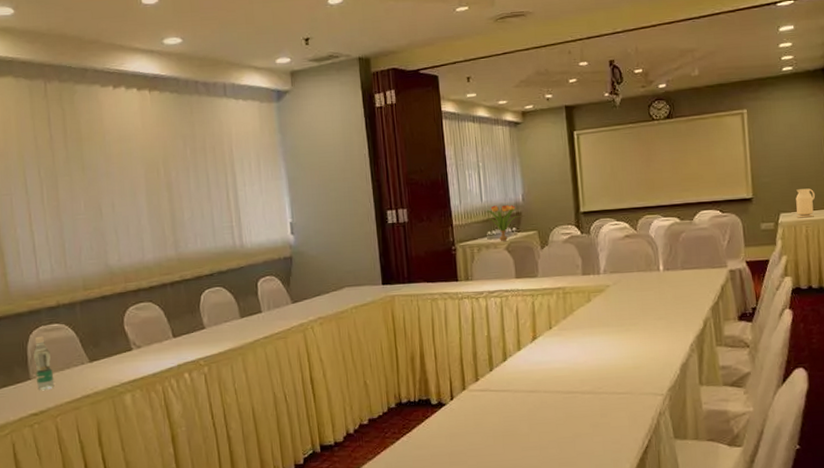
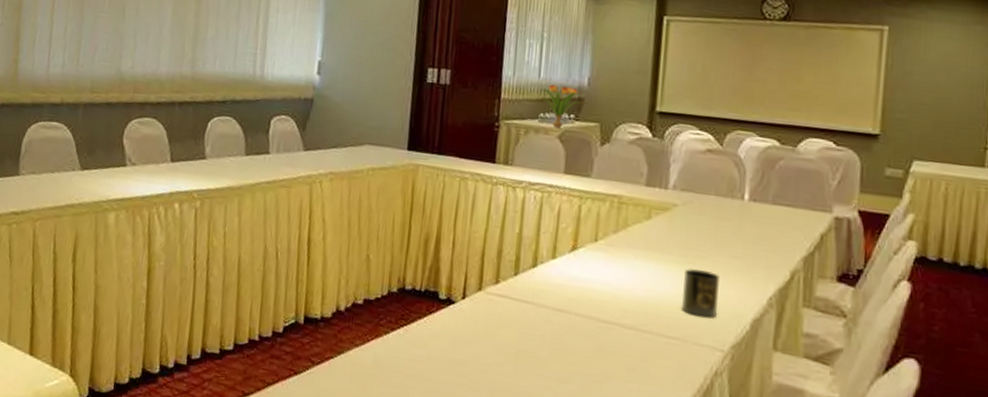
bottle: present [33,336,55,391] -> none [24,131,44,191]
mug: none [624,334,653,373] -> present [680,268,720,319]
water jug: present [796,188,816,218] -> none [935,135,966,173]

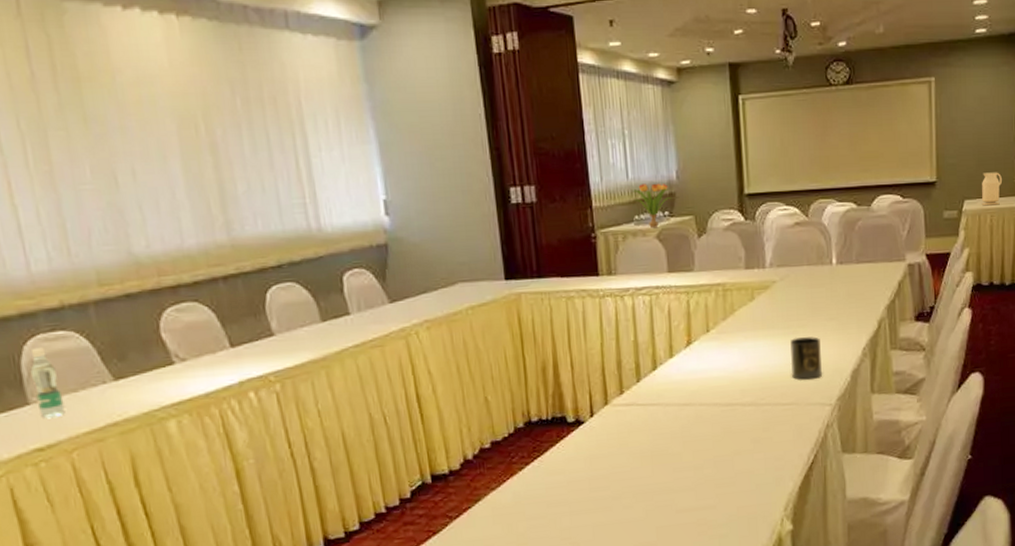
bottle: none [24,131,44,191] -> present [30,347,66,419]
water jug: none [935,135,966,173] -> present [981,172,1003,206]

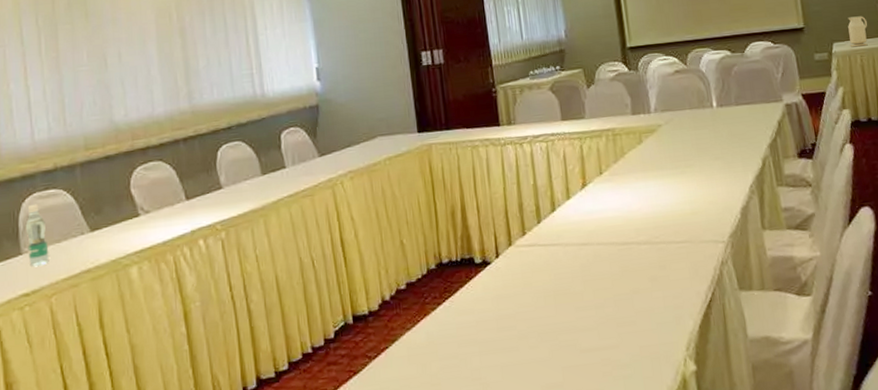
flower arrangement: present [633,183,671,229] -> none [527,41,562,82]
mug: present [790,337,822,382] -> none [679,176,713,220]

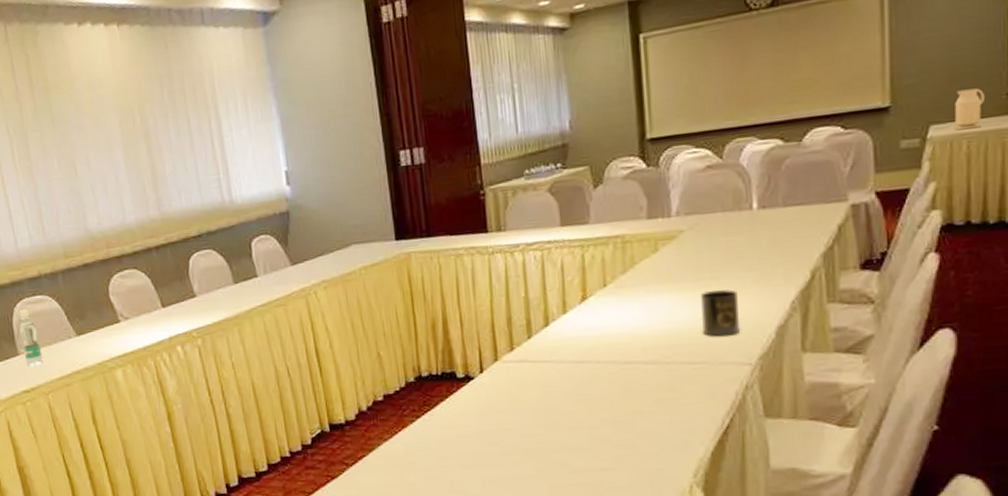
mug: none [679,176,713,220] -> present [701,289,740,339]

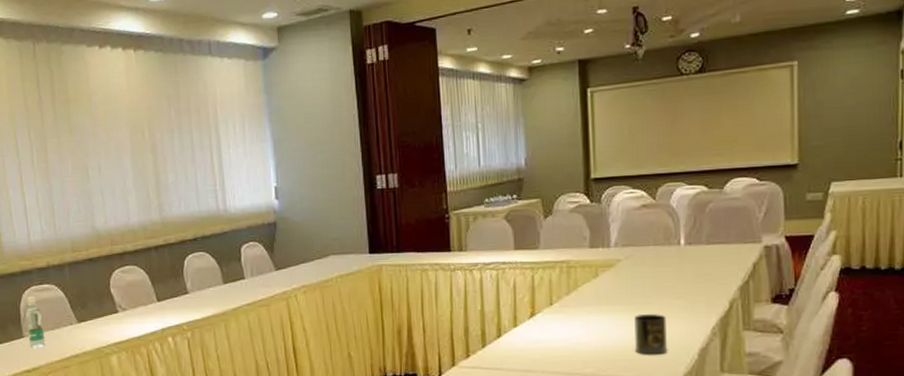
water jug: present [954,88,986,131] -> none [851,153,878,188]

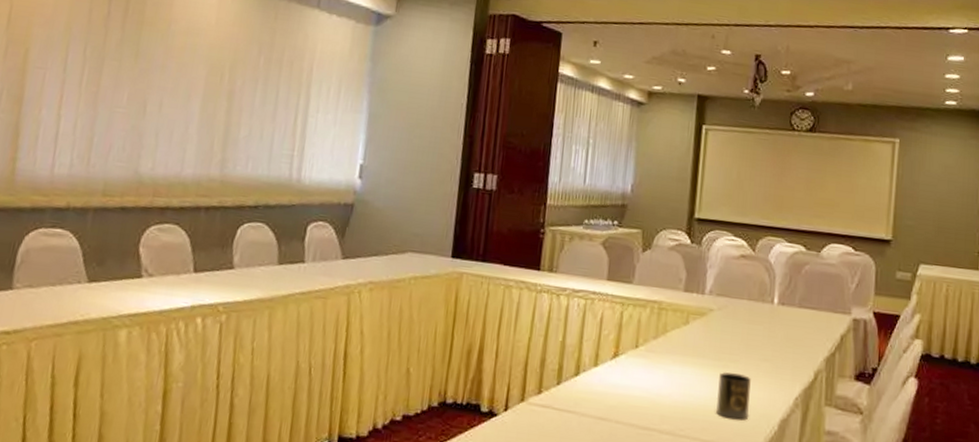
bottle: present [25,296,46,349] -> none [17,239,44,307]

